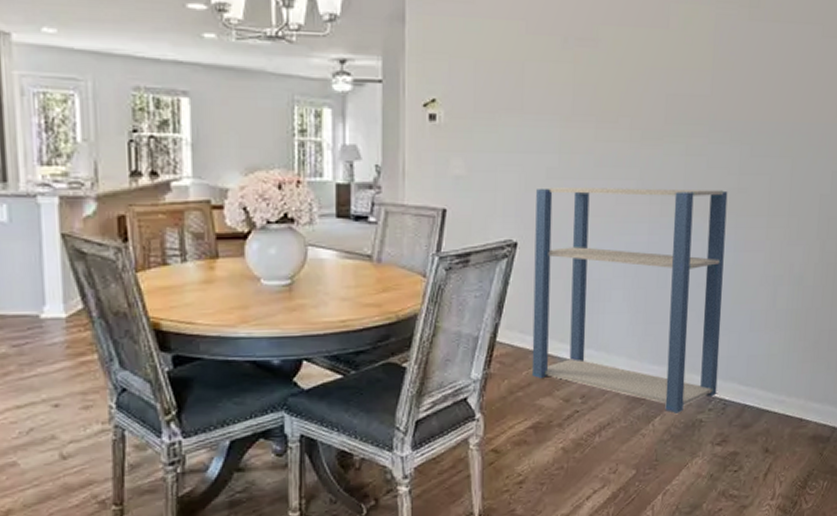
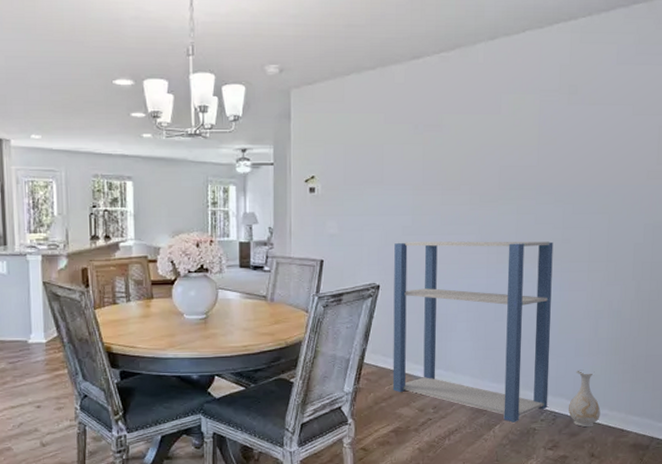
vase: none [740,347,777,418] -> present [568,369,601,428]

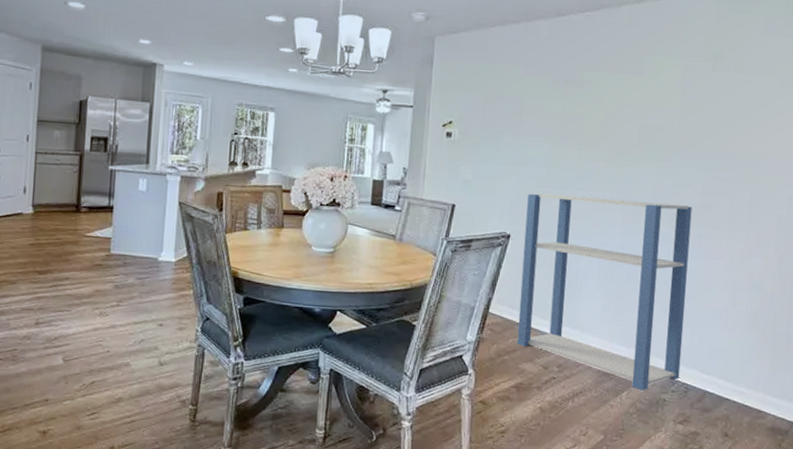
vase: present [568,369,601,428] -> none [702,341,737,404]

